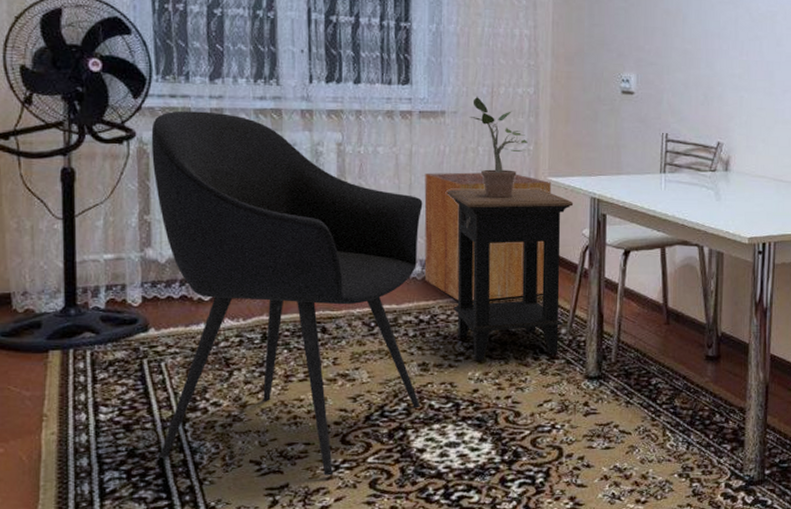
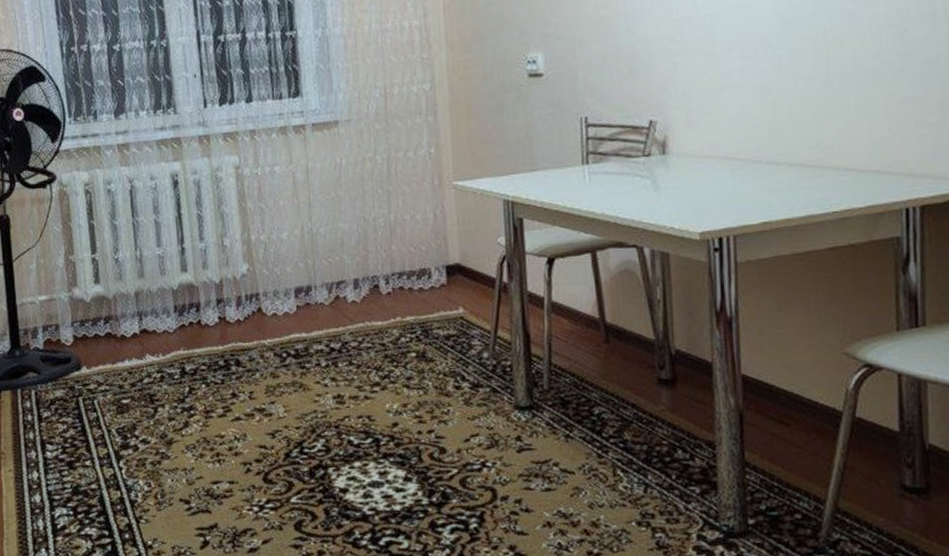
armchair: present [151,110,423,476] -> none [69,147,339,516]
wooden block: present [424,172,552,301] -> none [323,181,460,326]
side table: present [446,188,574,361] -> none [347,195,485,392]
potted plant: present [470,96,528,198] -> none [364,100,428,210]

